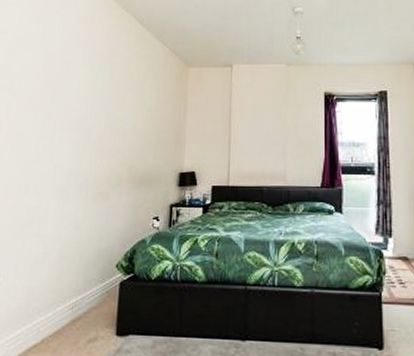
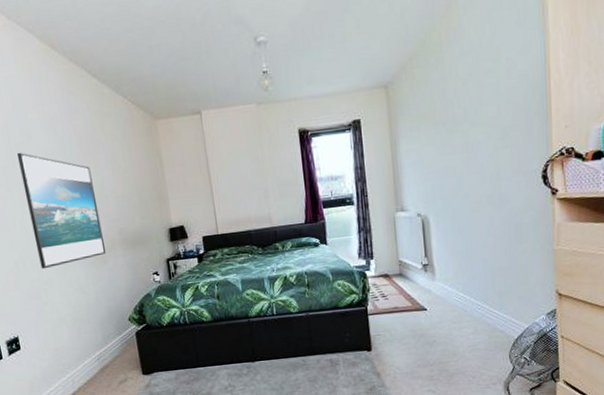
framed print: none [42,80,116,197] -> present [17,152,107,269]

